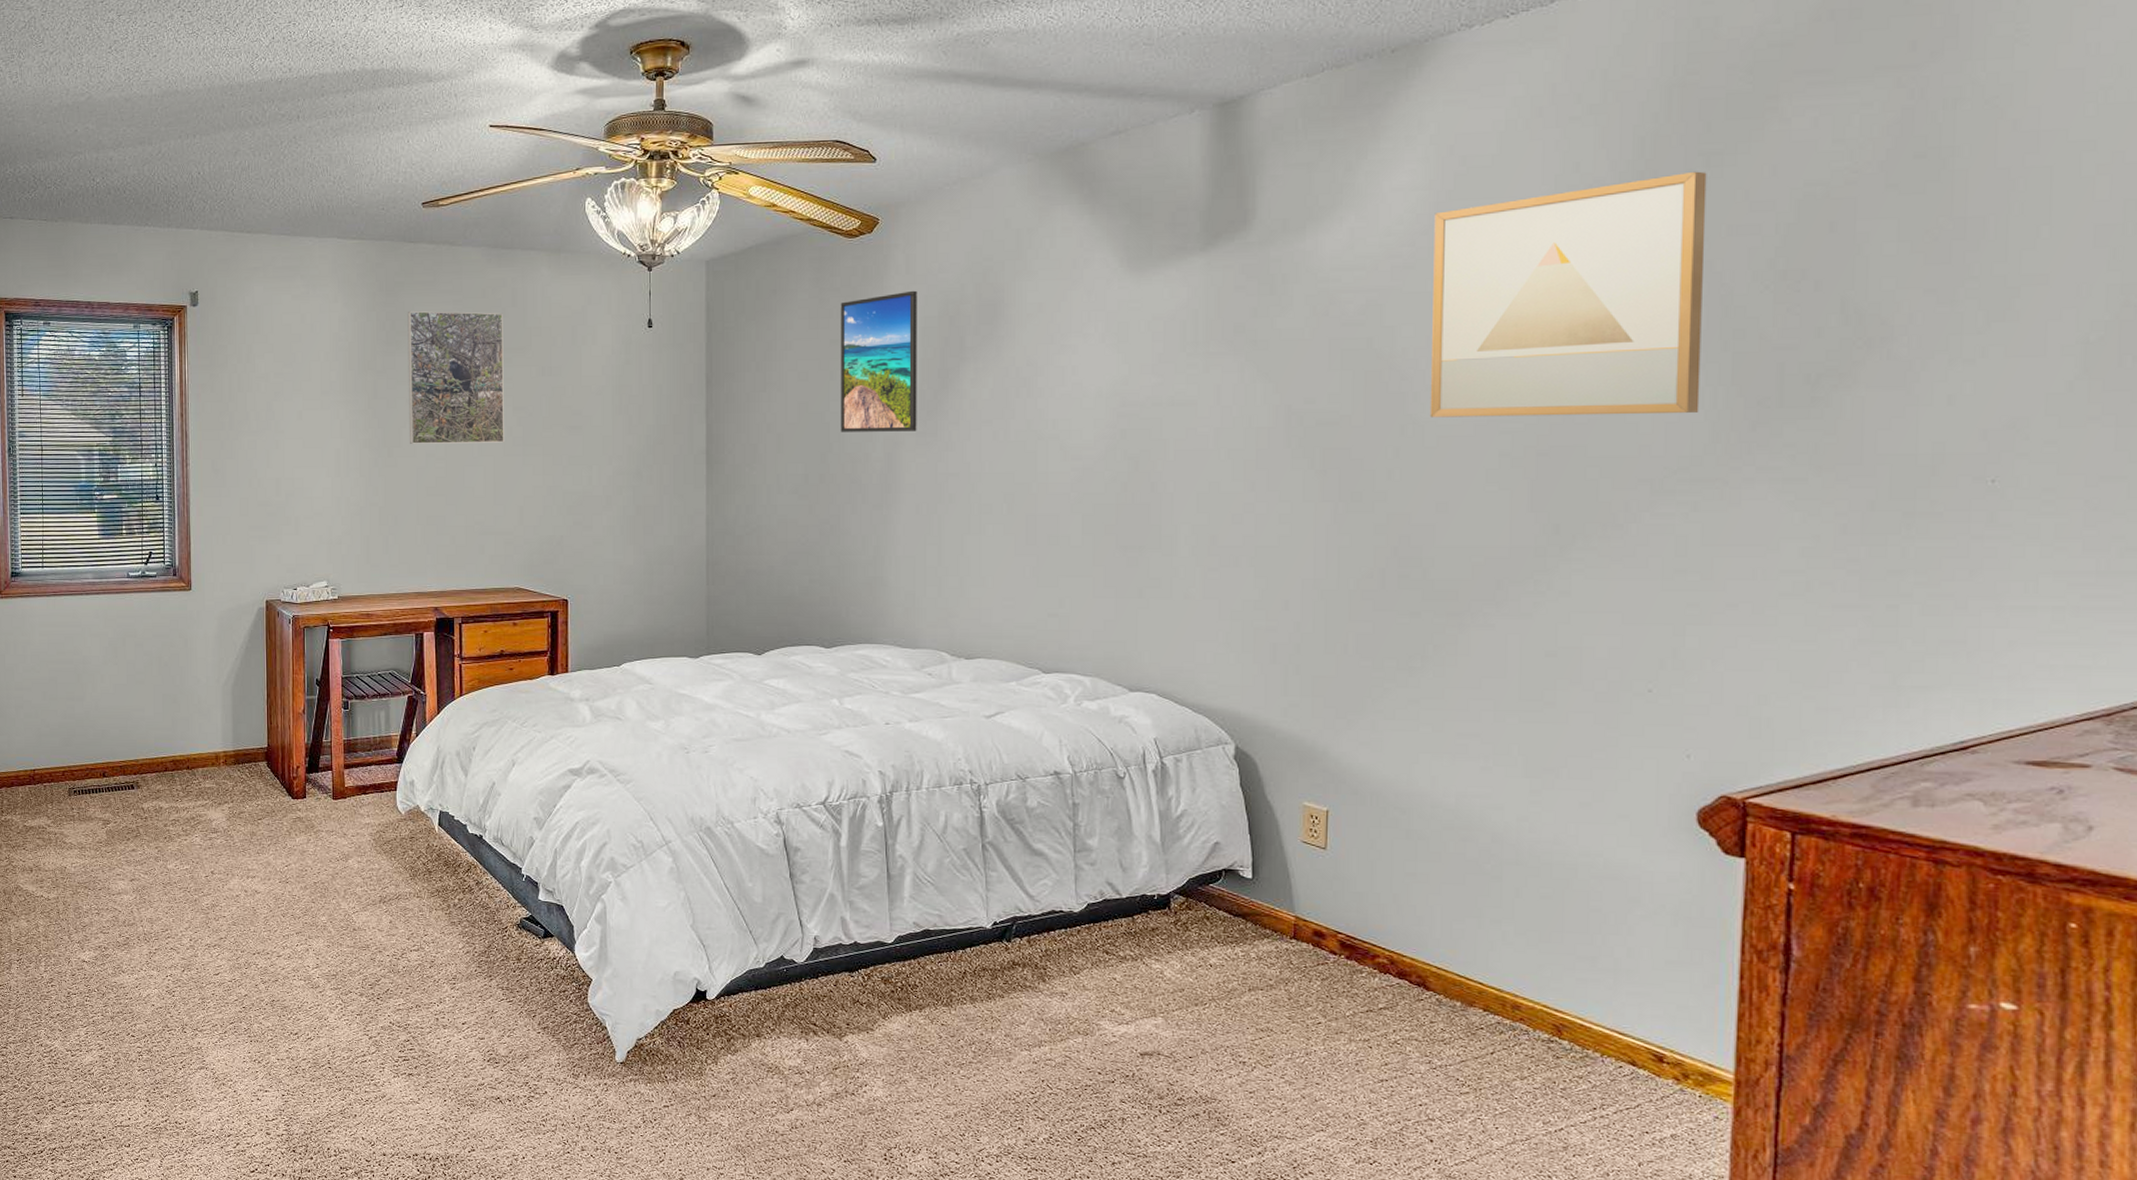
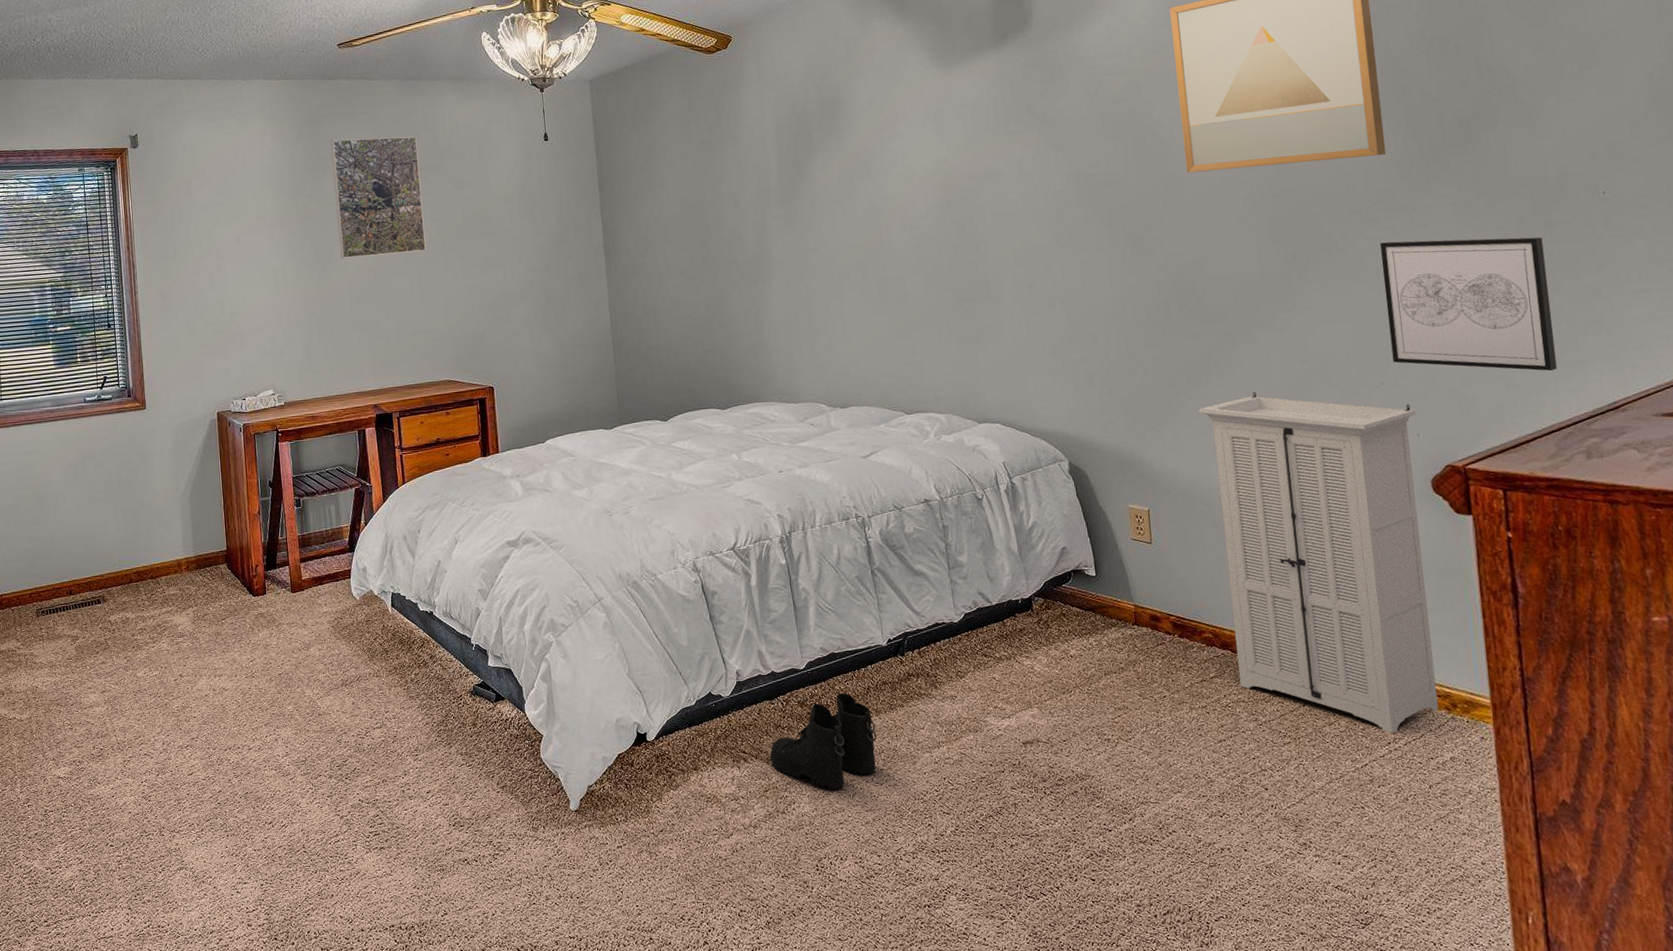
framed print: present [840,290,917,432] -> none [706,95,781,220]
boots: none [843,974,968,1077] -> present [769,693,877,789]
storage cabinet: none [1406,685,1690,1099] -> present [1198,391,1439,734]
wall art: none [1669,521,1896,695] -> present [1380,237,1557,371]

